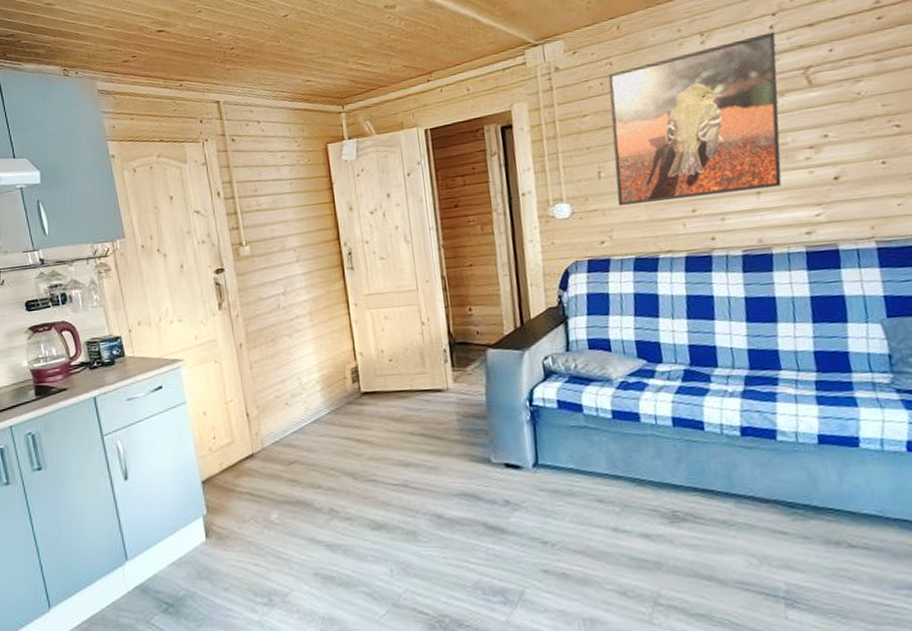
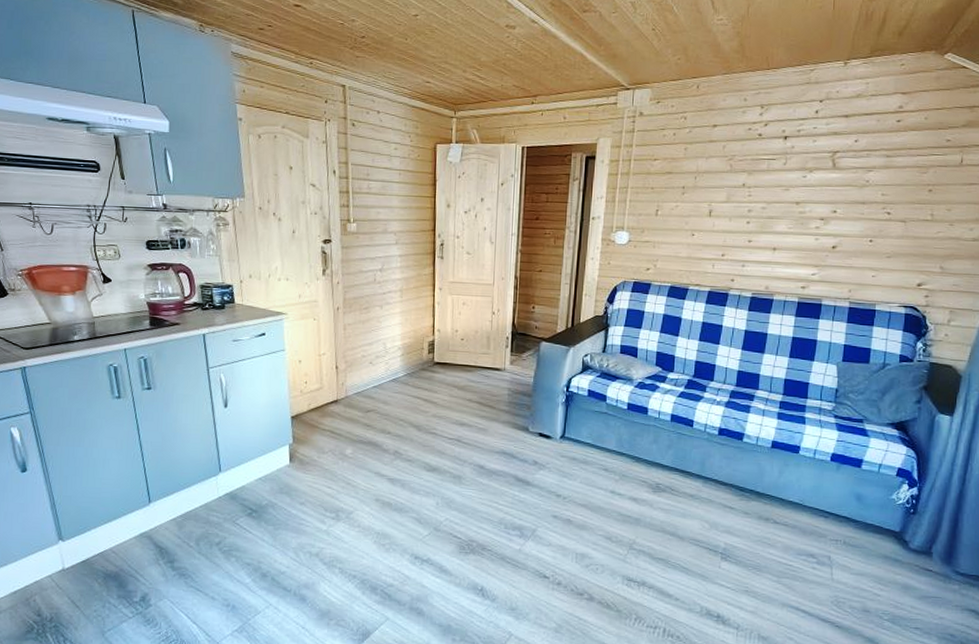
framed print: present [608,32,782,206] -> none [666,116,818,246]

